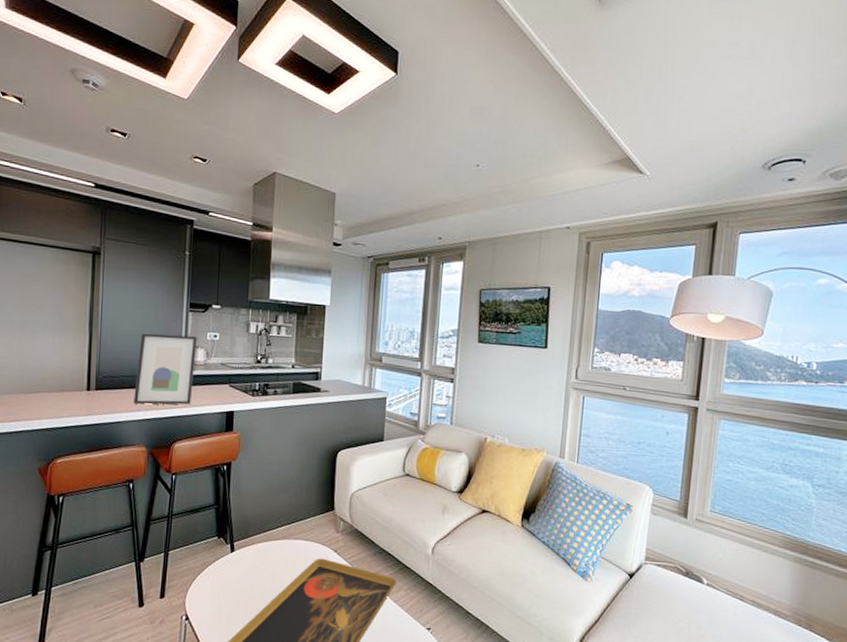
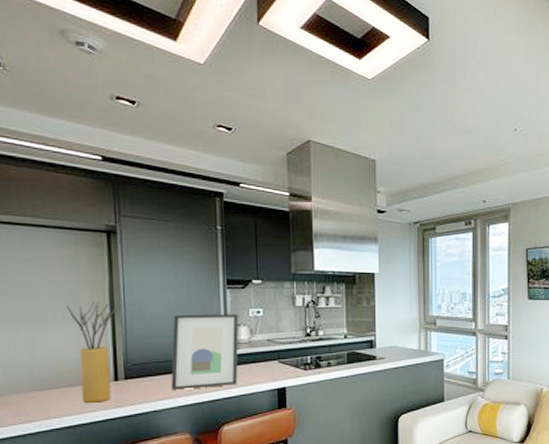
vase: none [54,315,99,410] -> present [66,300,122,404]

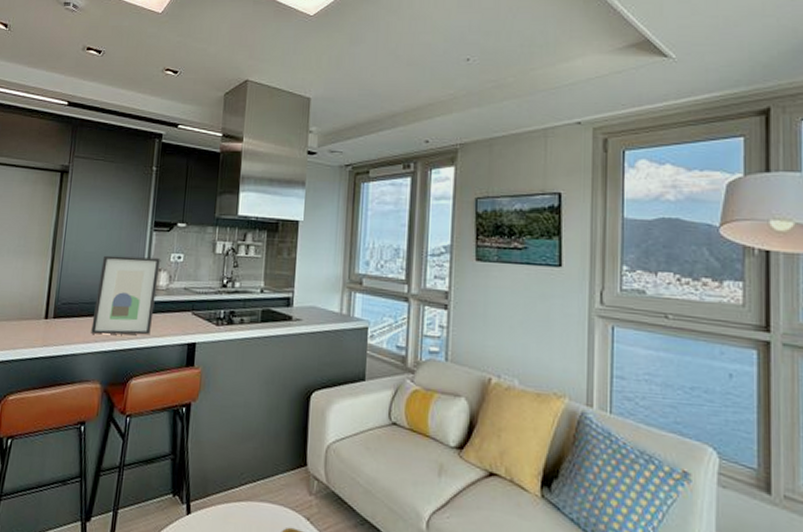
vase: present [66,300,122,404] -> none [16,237,63,341]

